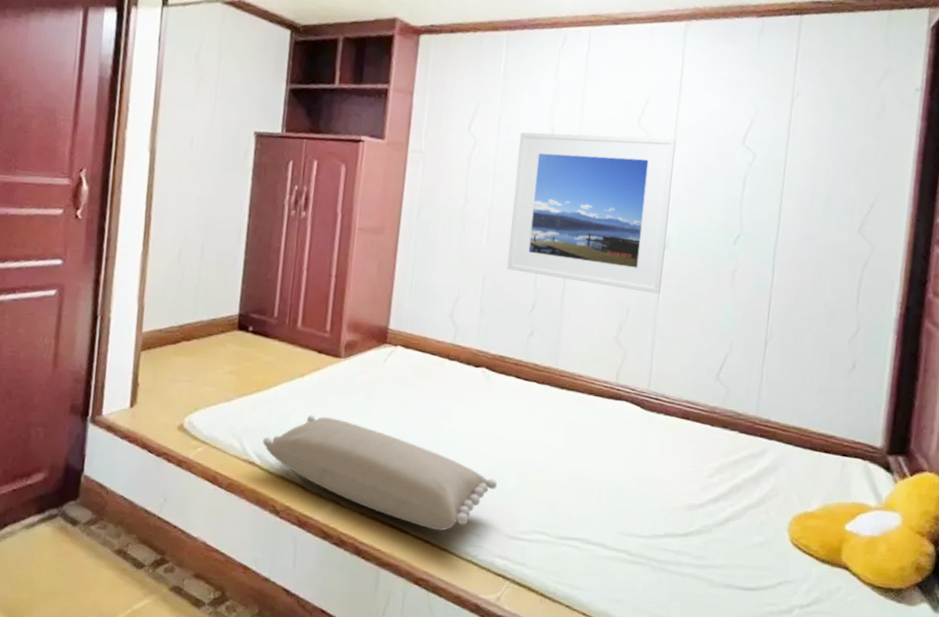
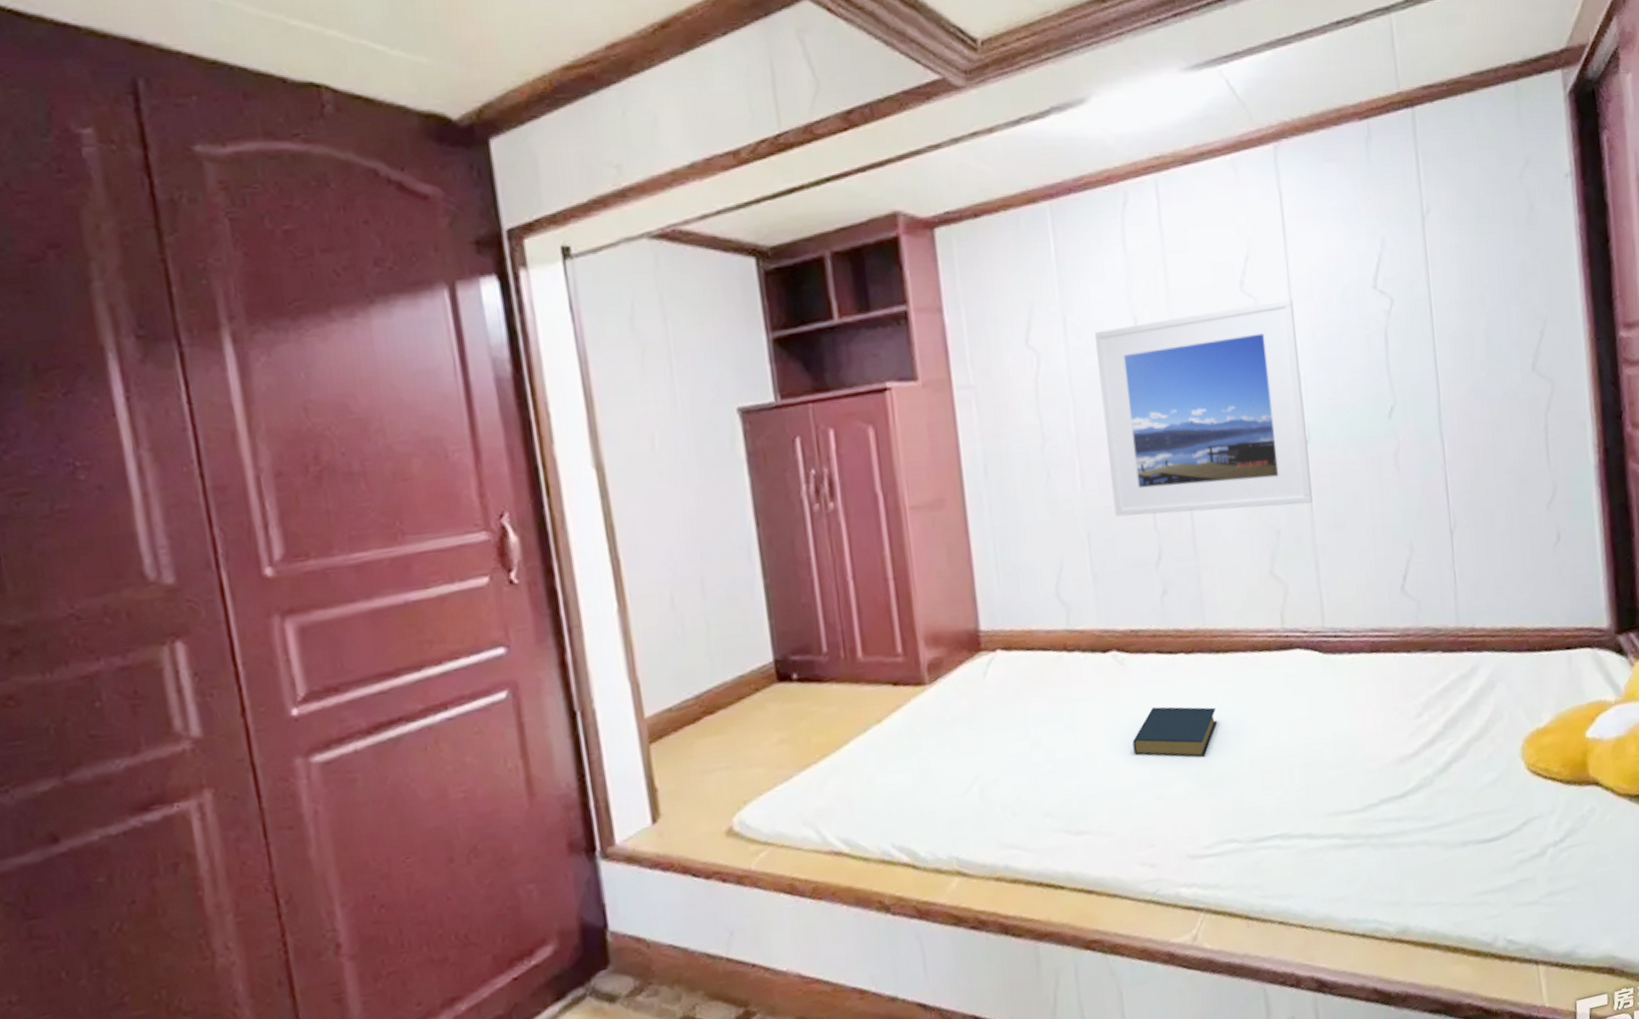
pillow: present [262,415,497,531] -> none [846,765,1163,876]
hardback book: none [482,417,552,464] -> present [1132,706,1218,758]

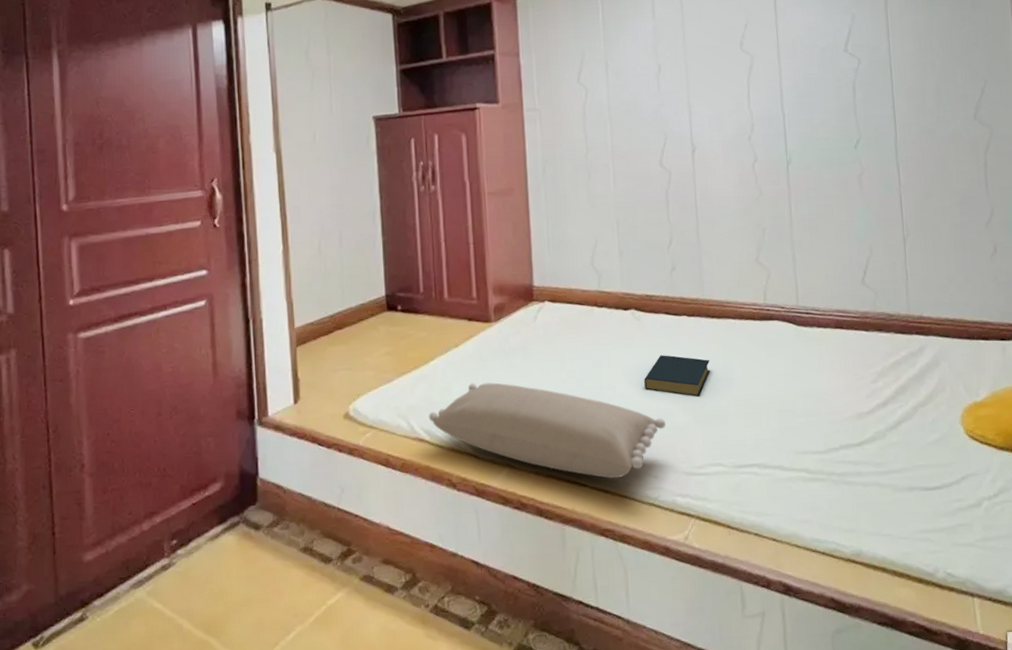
pillow: none [846,765,1163,876] -> present [428,382,665,479]
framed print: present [1095,299,1313,517] -> none [629,56,792,210]

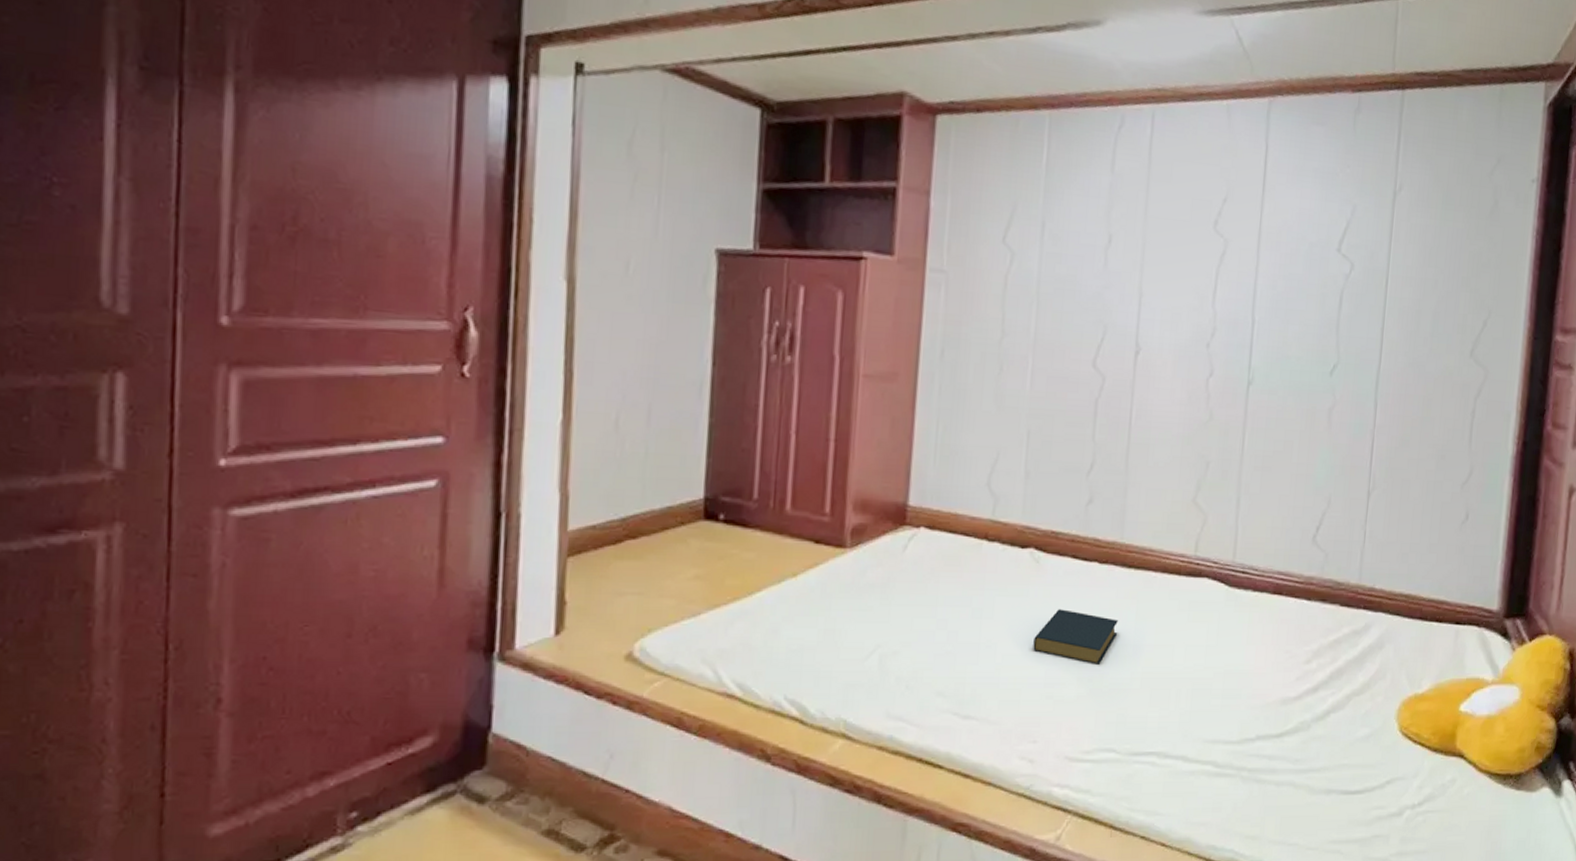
pillow: present [428,382,665,479] -> none [744,625,1053,761]

